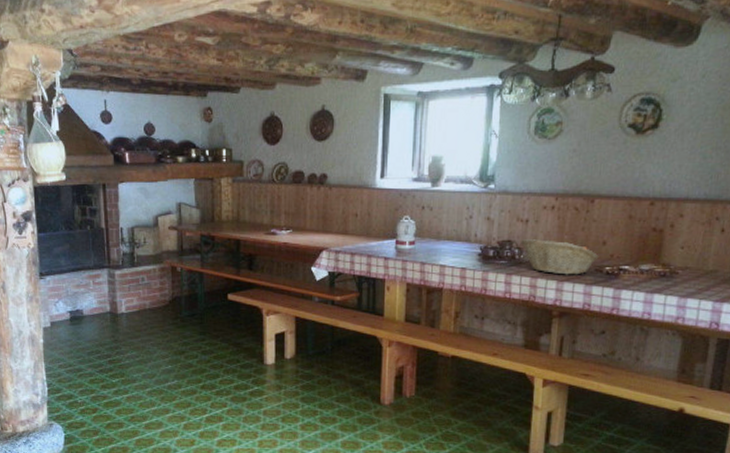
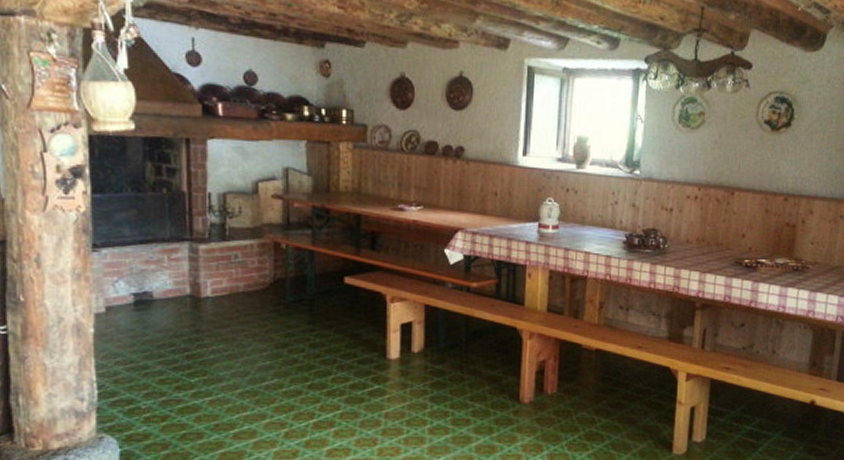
fruit basket: present [521,238,599,275] -> none [665,227,739,267]

